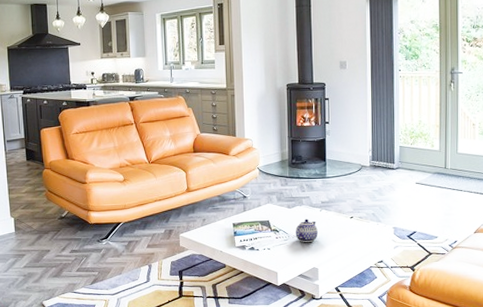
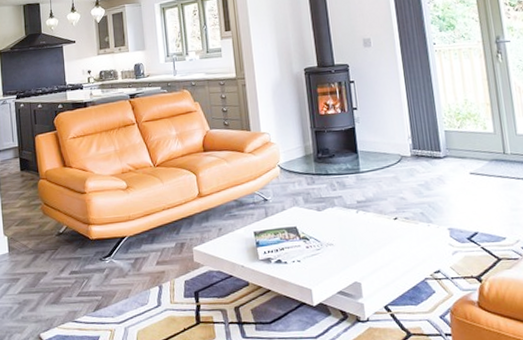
teapot: present [295,219,318,242] -> none [328,222,357,251]

